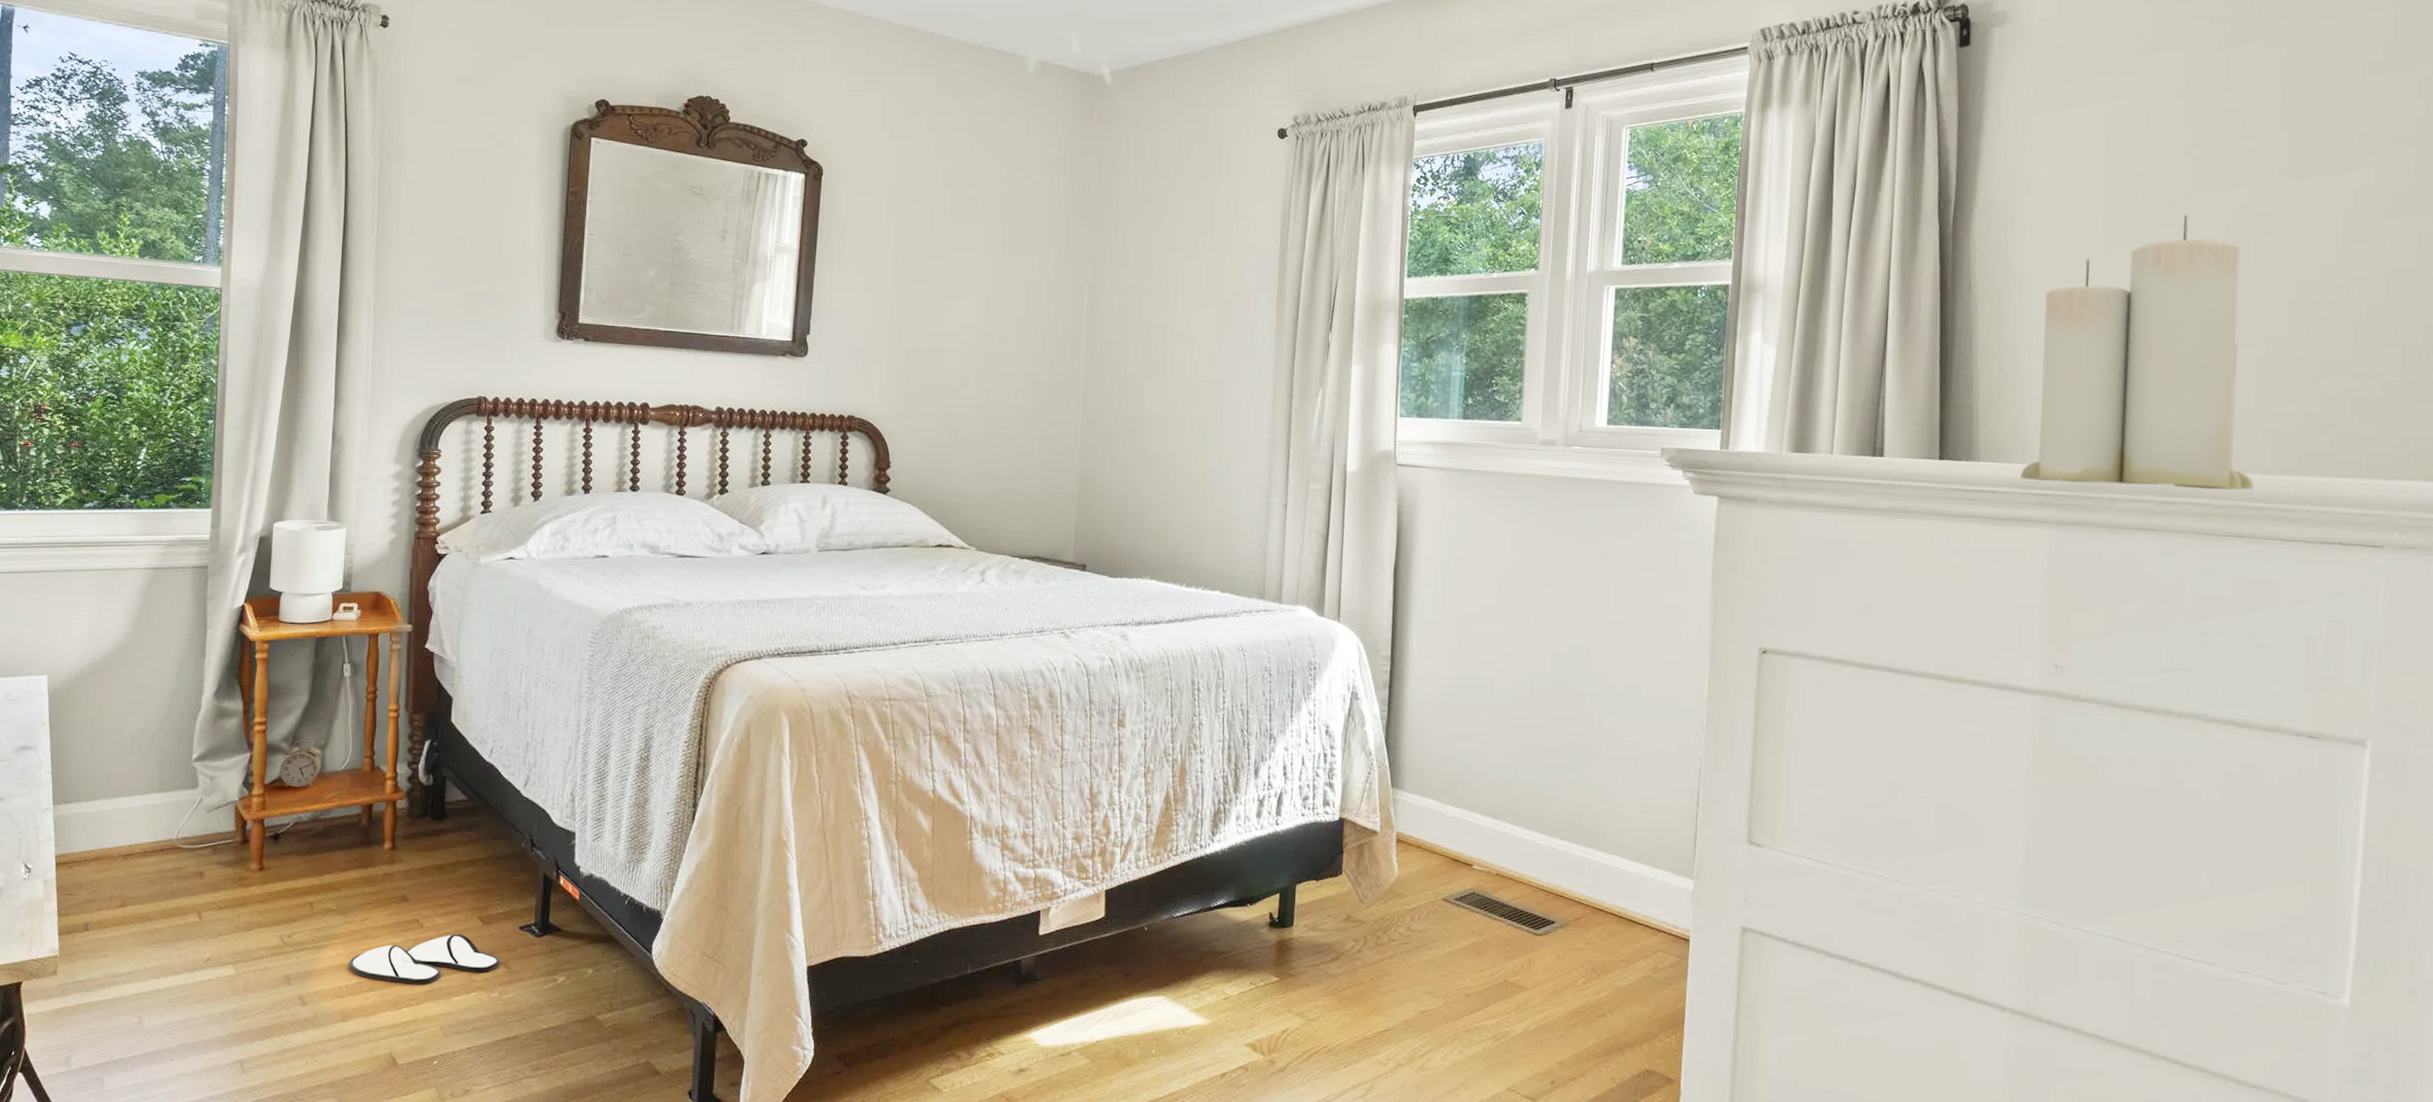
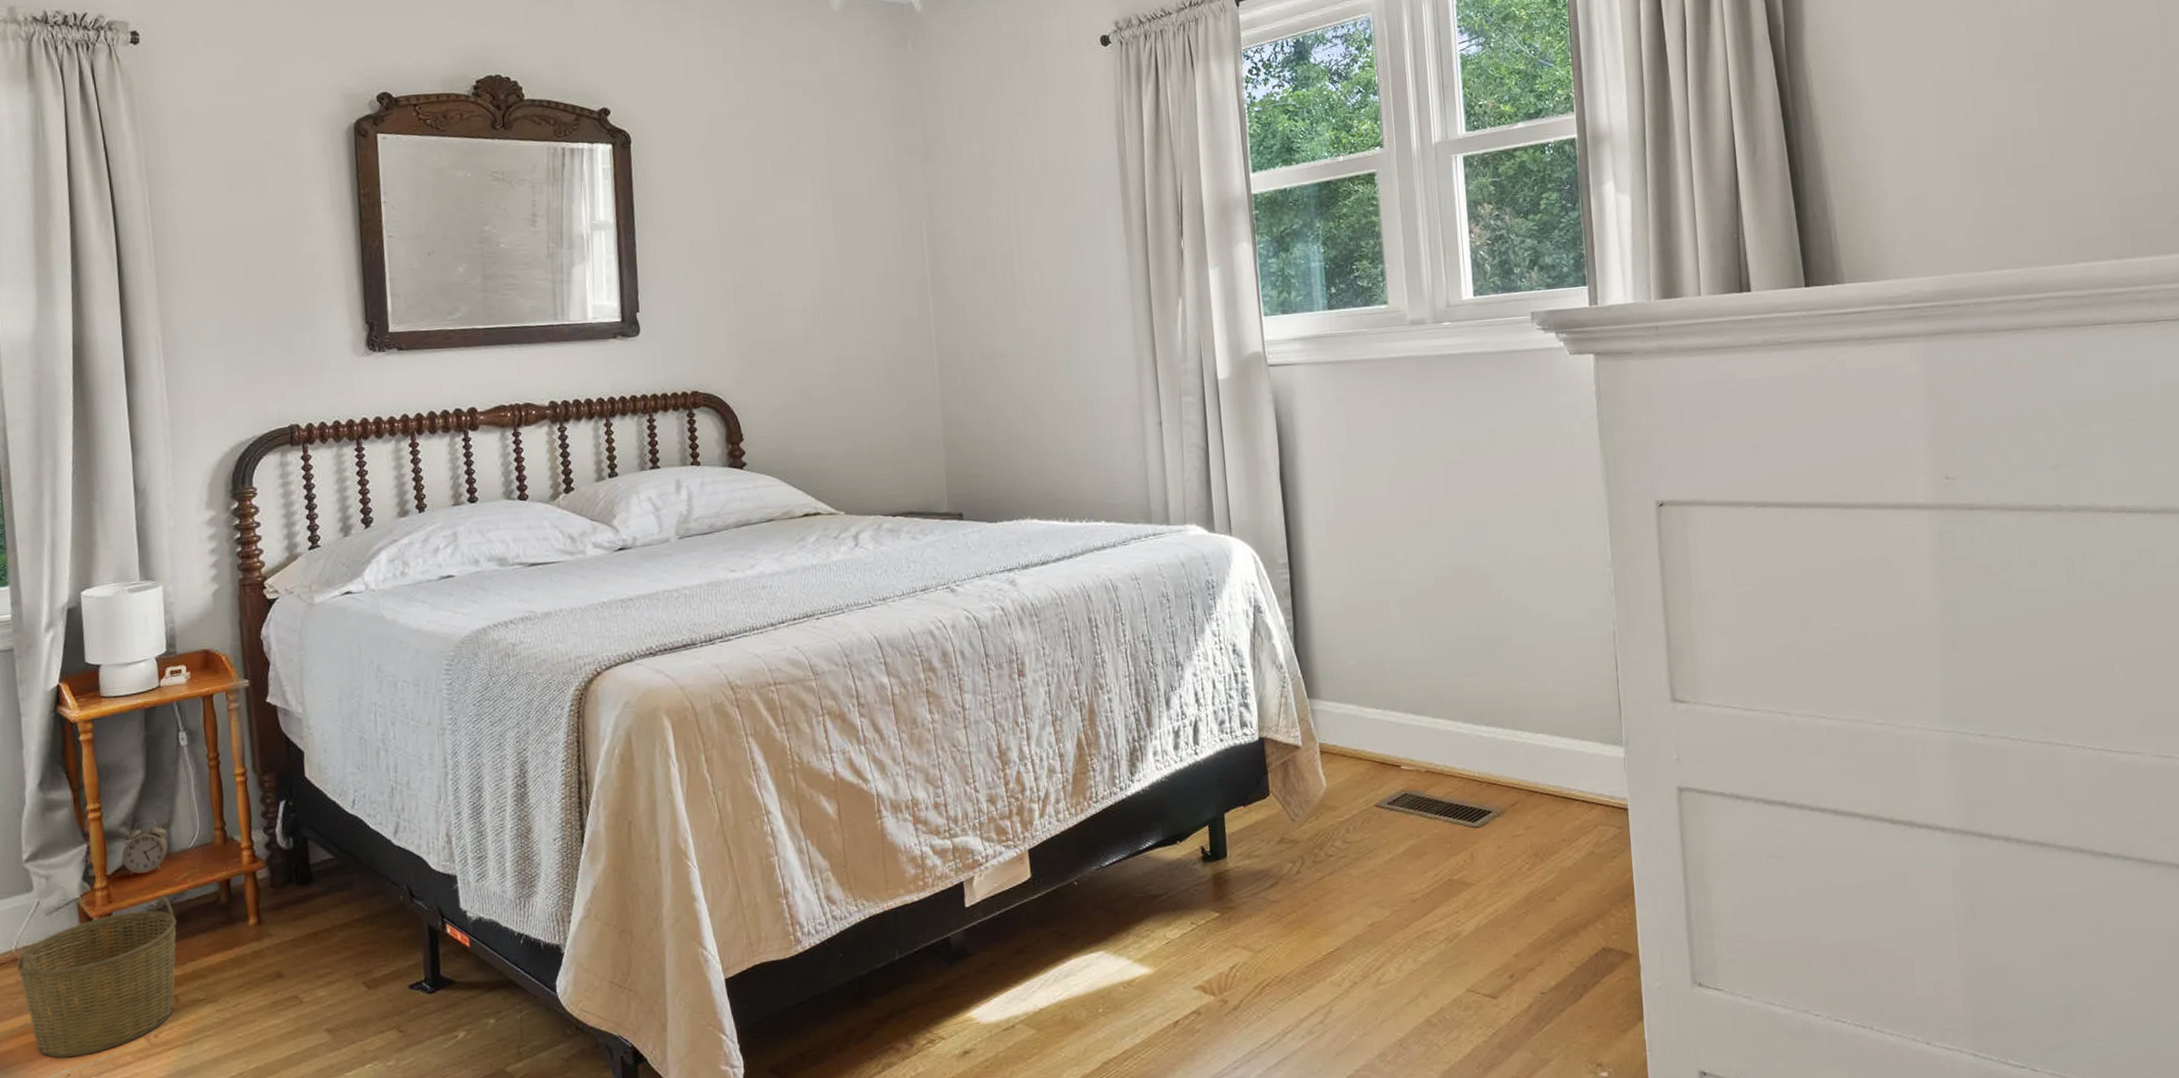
basket: none [175,811,321,944] -> present [17,896,177,1058]
slippers: present [348,933,501,984] -> none [226,1003,394,1068]
candle: present [2021,215,2254,491] -> none [1884,12,2111,296]

